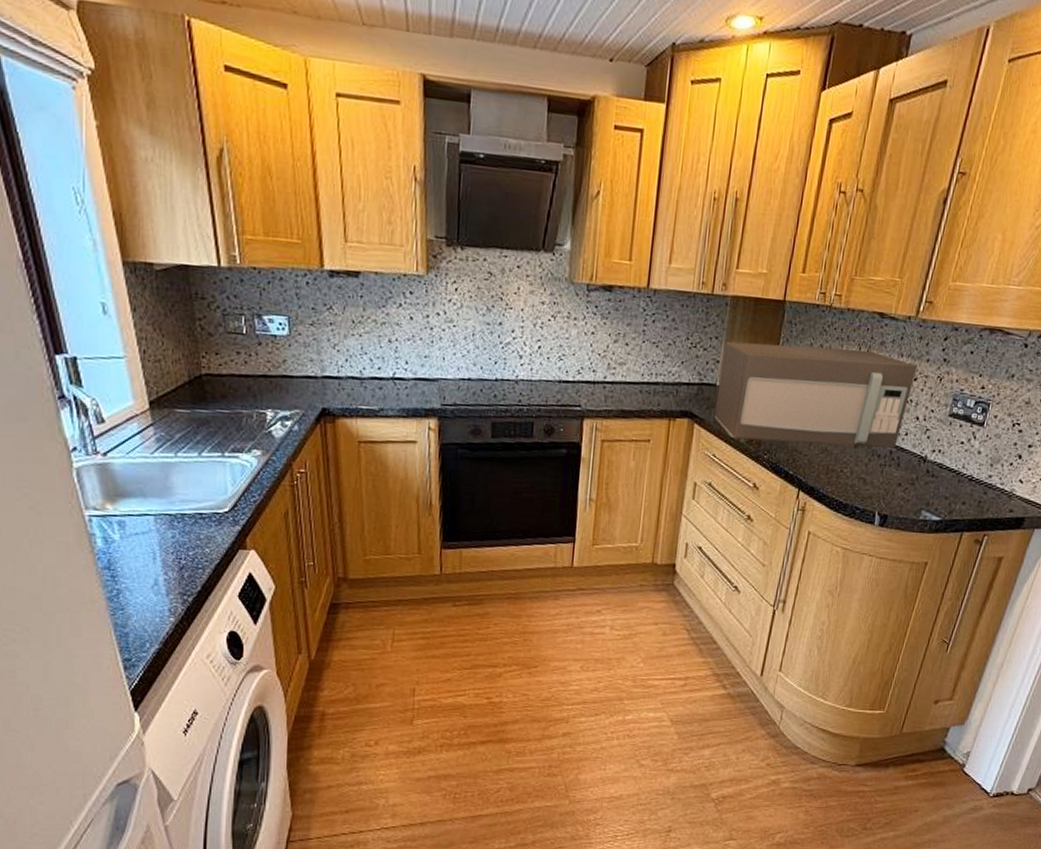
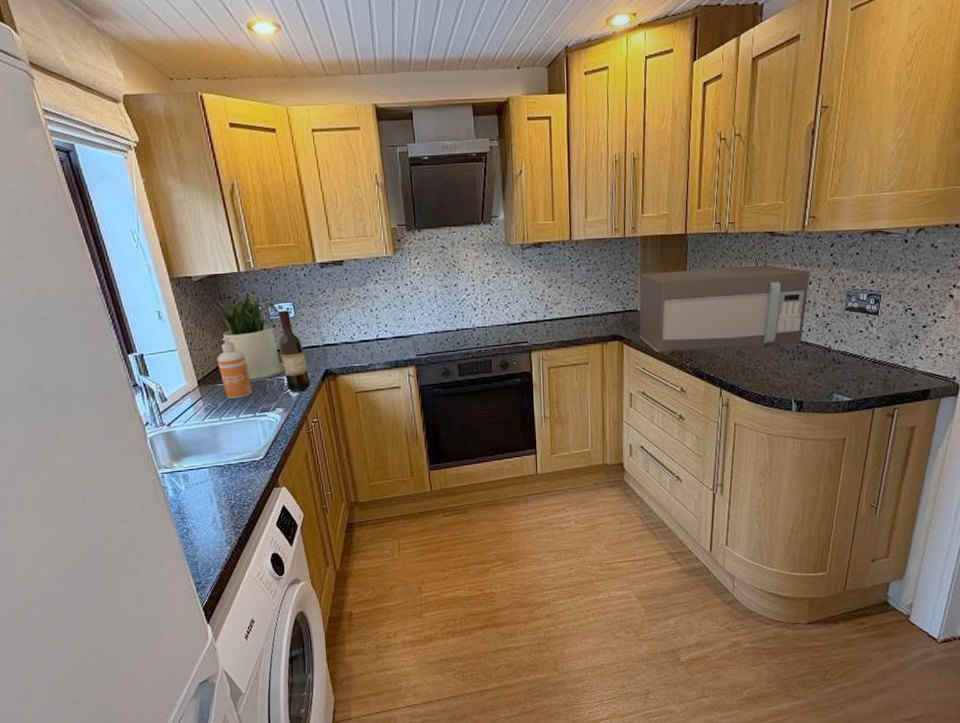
planter: none [178,295,269,412] -> present [212,292,285,382]
soap dispenser: none [178,349,225,432] -> present [217,336,254,399]
wine bottle: none [263,325,301,433] -> present [278,310,310,392]

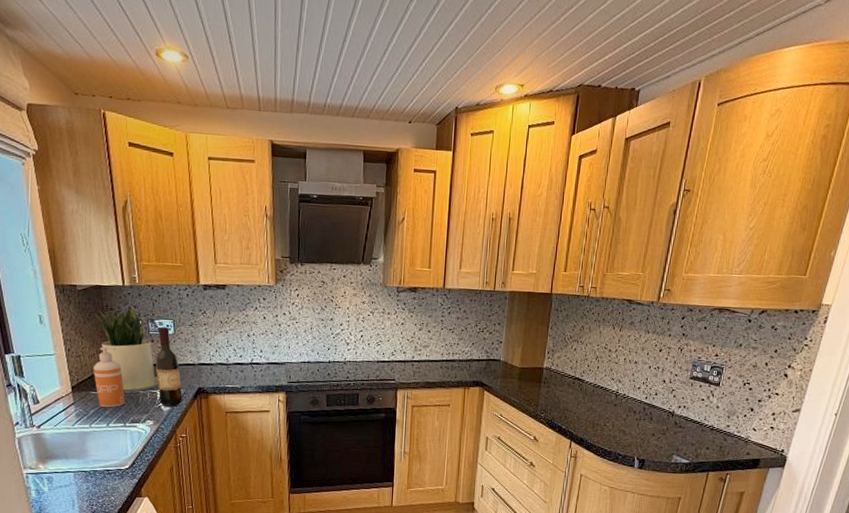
microwave: present [639,264,810,355] -> none [499,326,661,408]

